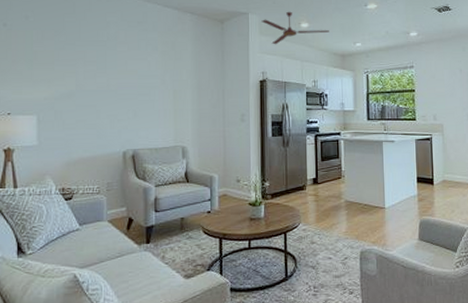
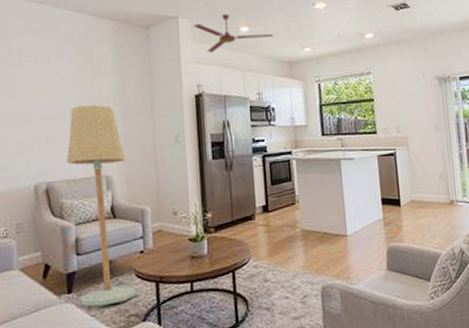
floor lamp: none [150,86,203,256] -> present [66,104,137,307]

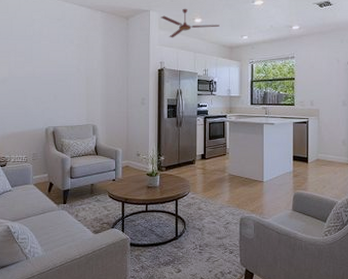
floor lamp: present [66,104,137,307] -> none [67,74,109,215]

